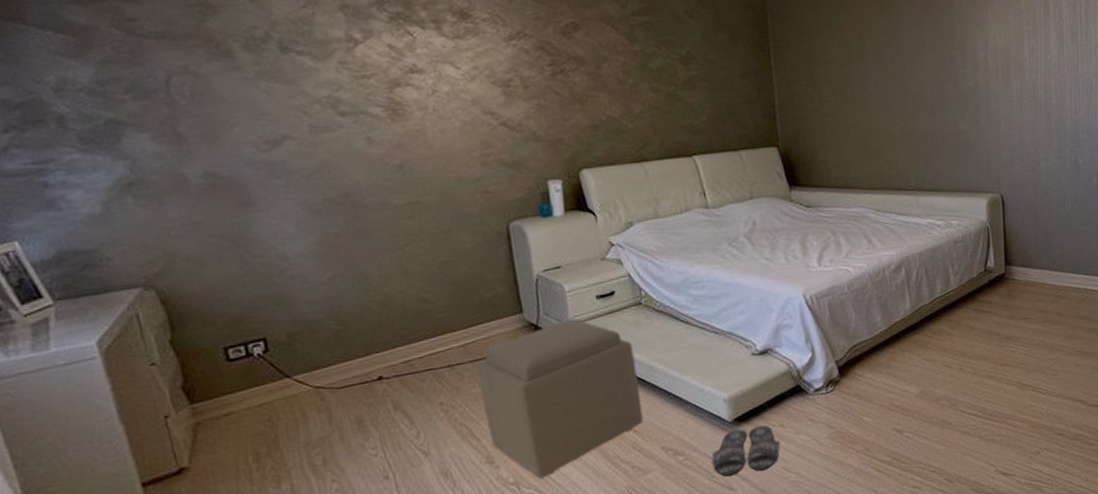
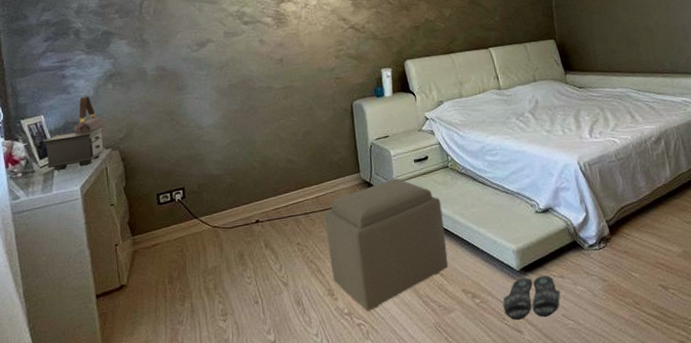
jewelry box: none [20,258,130,320] -> present [42,127,104,171]
handbag: none [74,213,134,288] -> present [74,96,107,149]

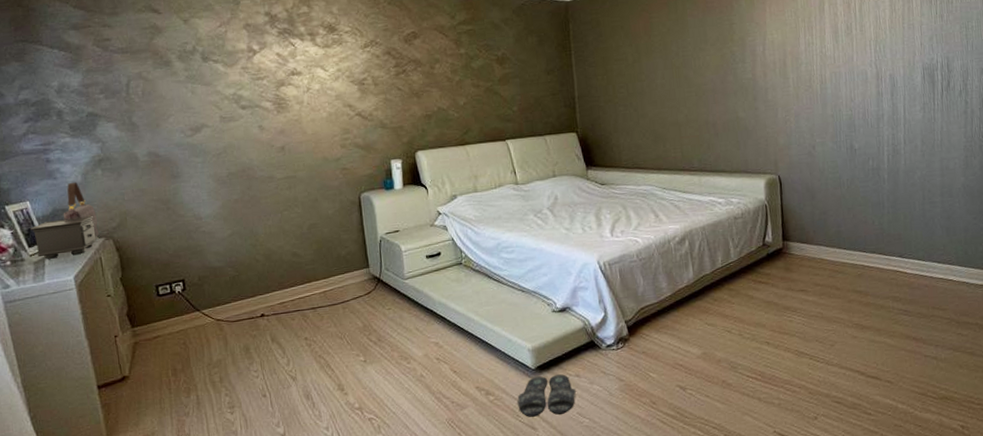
ottoman: present [324,178,449,311] -> none [333,274,462,406]

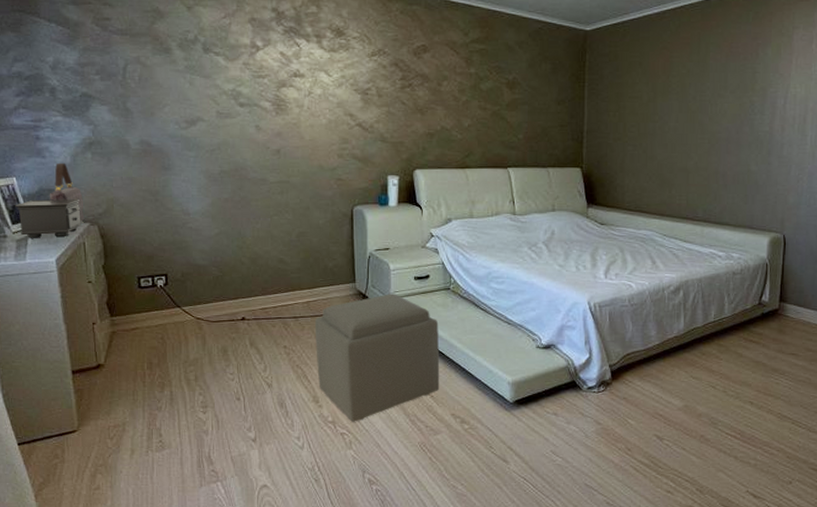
ottoman: none [333,274,462,406] -> present [314,293,440,422]
slippers: present [517,374,576,417] -> none [492,410,552,450]

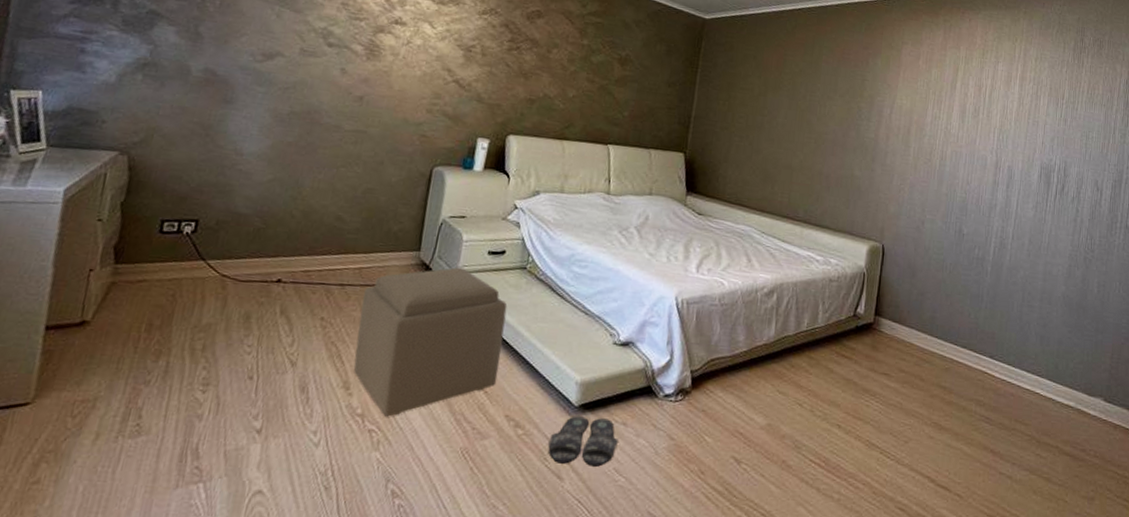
jewelry box: present [14,198,81,238] -> none [29,118,114,165]
handbag: present [49,162,85,222] -> none [76,80,119,150]
slippers: none [492,410,552,450] -> present [548,416,618,467]

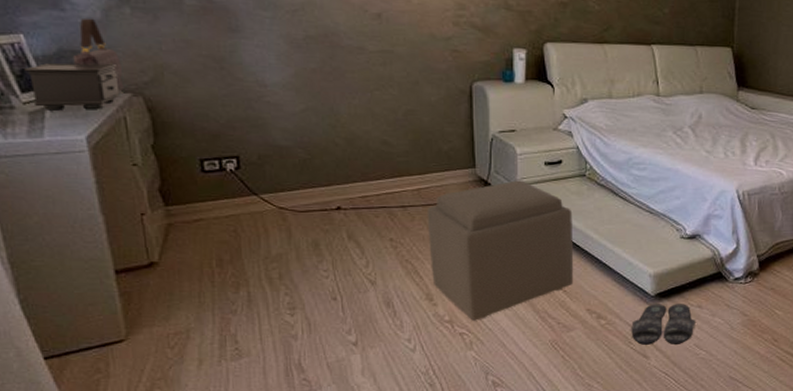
jewelry box: none [29,118,114,165] -> present [23,62,120,111]
handbag: none [76,80,119,150] -> present [72,17,125,92]

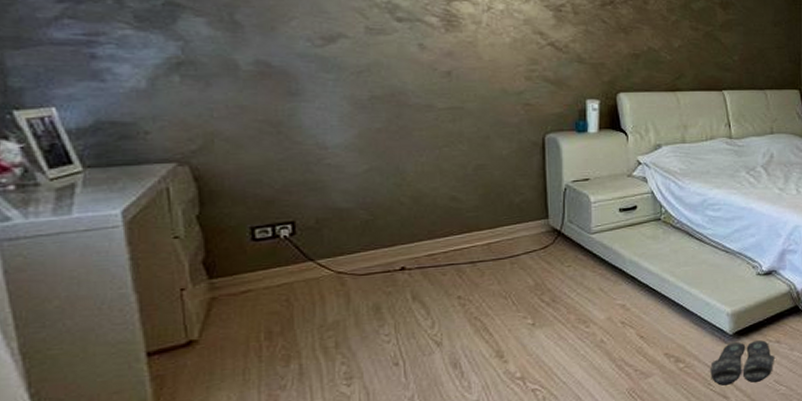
jewelry box: present [23,62,120,111] -> none [52,133,163,186]
handbag: present [72,17,125,92] -> none [111,87,169,162]
ottoman: present [426,180,574,321] -> none [497,228,651,375]

